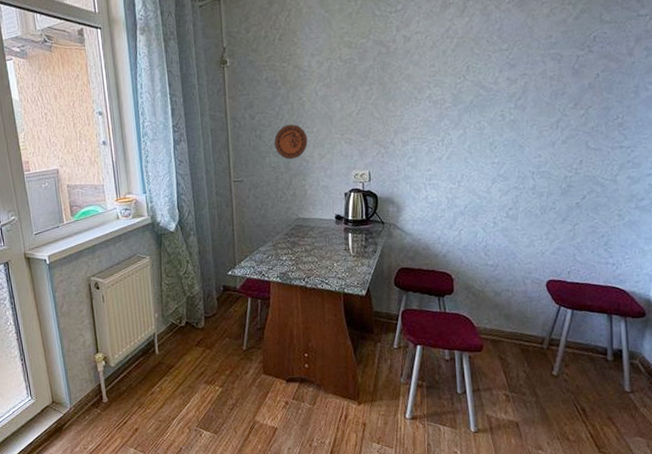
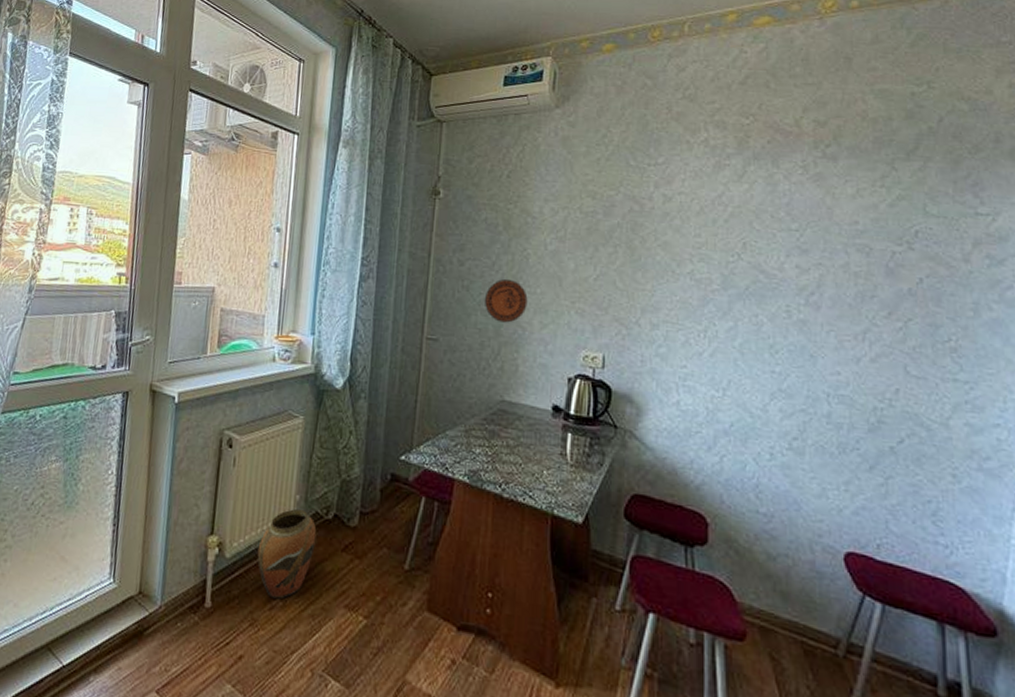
vase: none [134,323,176,387] -> present [257,509,317,599]

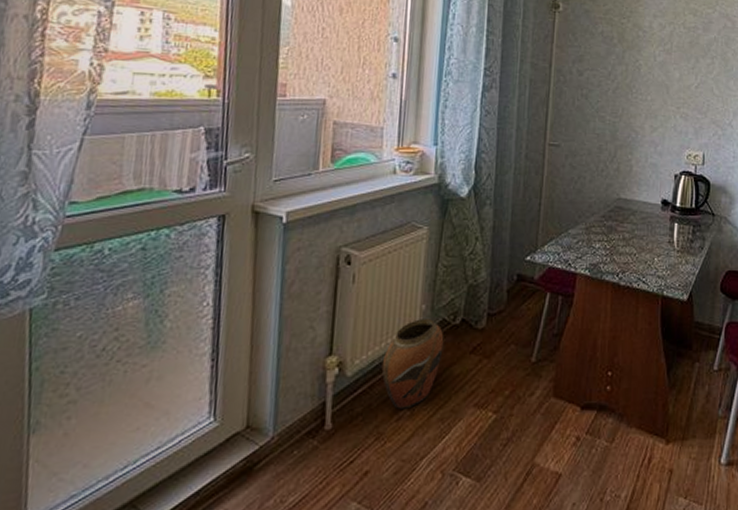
decorative plate: present [484,279,528,323] -> none [601,88,640,128]

